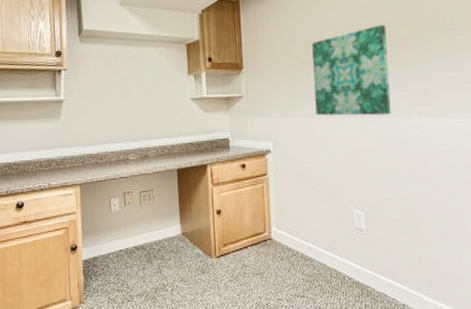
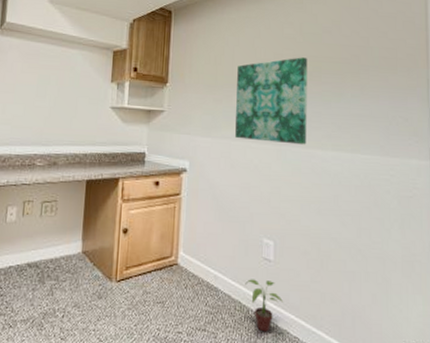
potted plant: none [339,248,378,296] -> present [245,279,283,332]

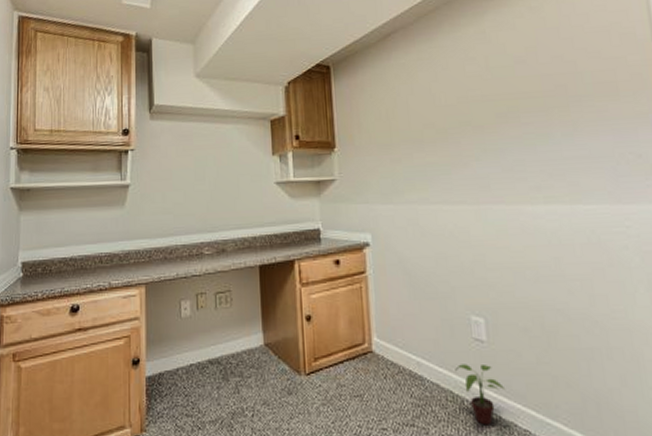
wall art: present [235,57,307,145] -> none [414,96,511,202]

